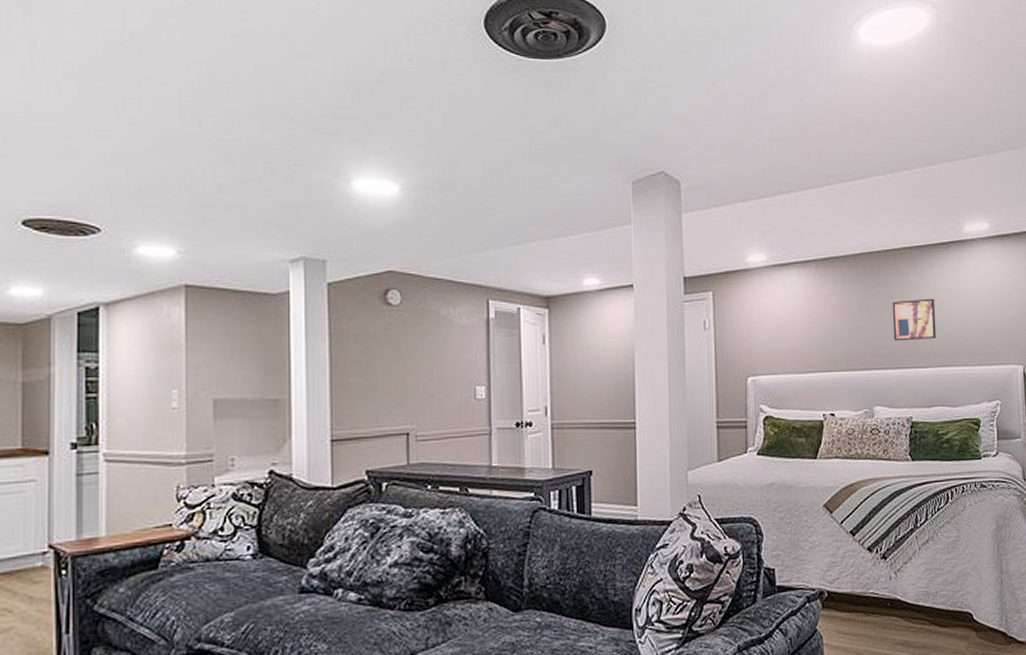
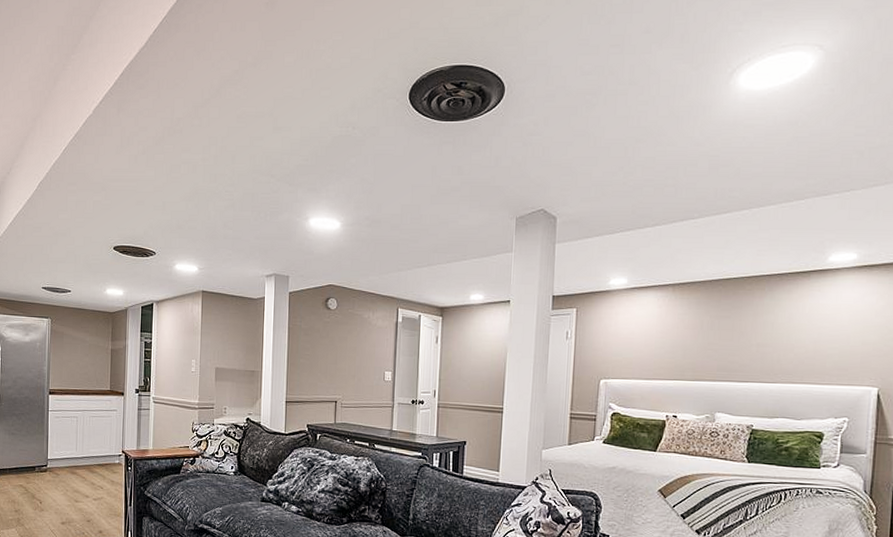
wall art: present [892,298,937,342] -> none [742,321,789,359]

